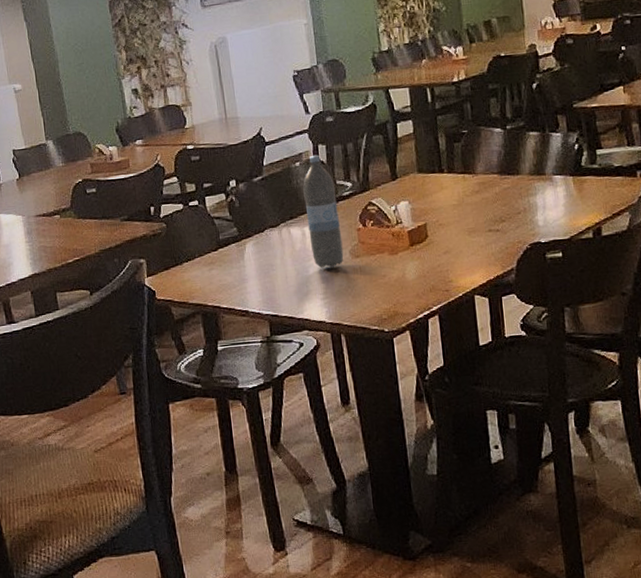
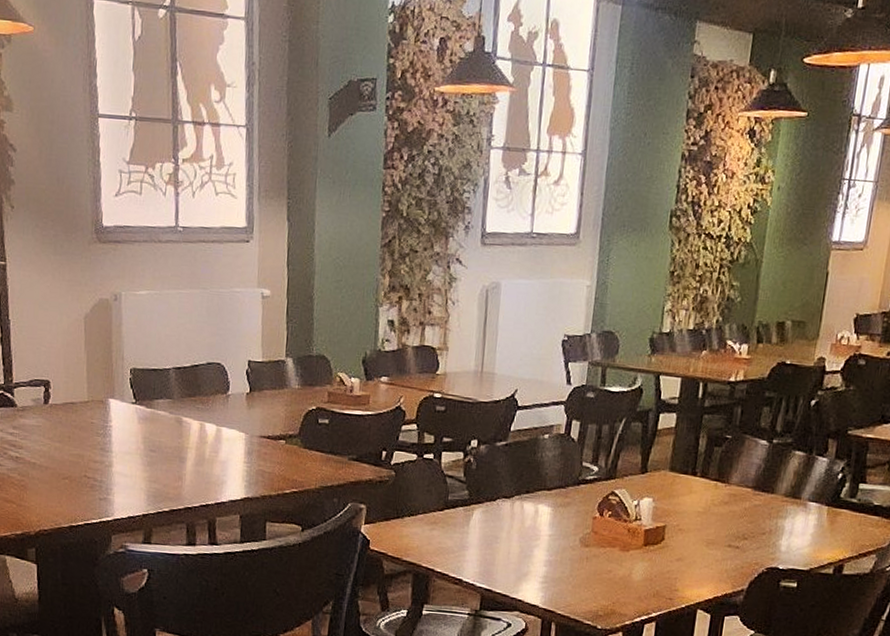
water bottle: present [303,154,344,268] -> none [540,430,581,552]

